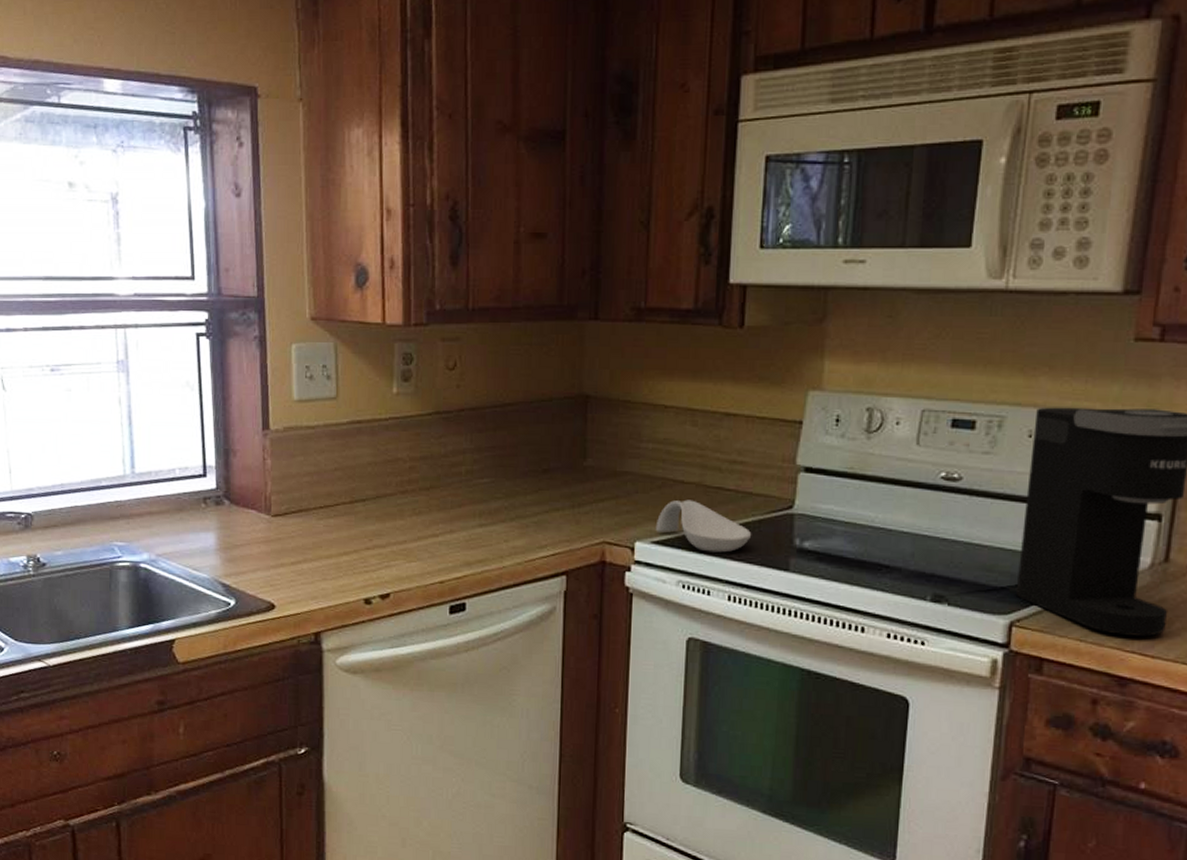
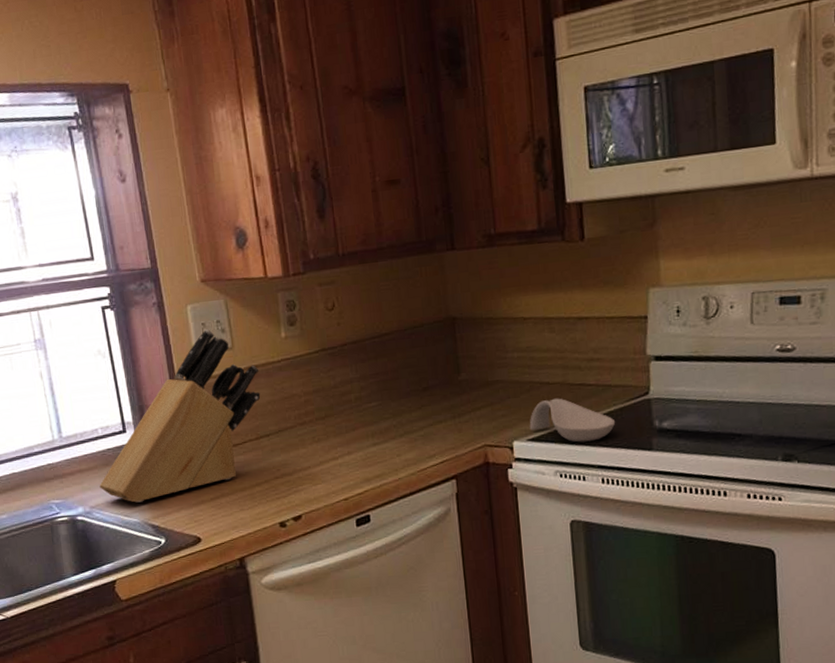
knife block: none [169,372,363,557] -> present [99,328,261,503]

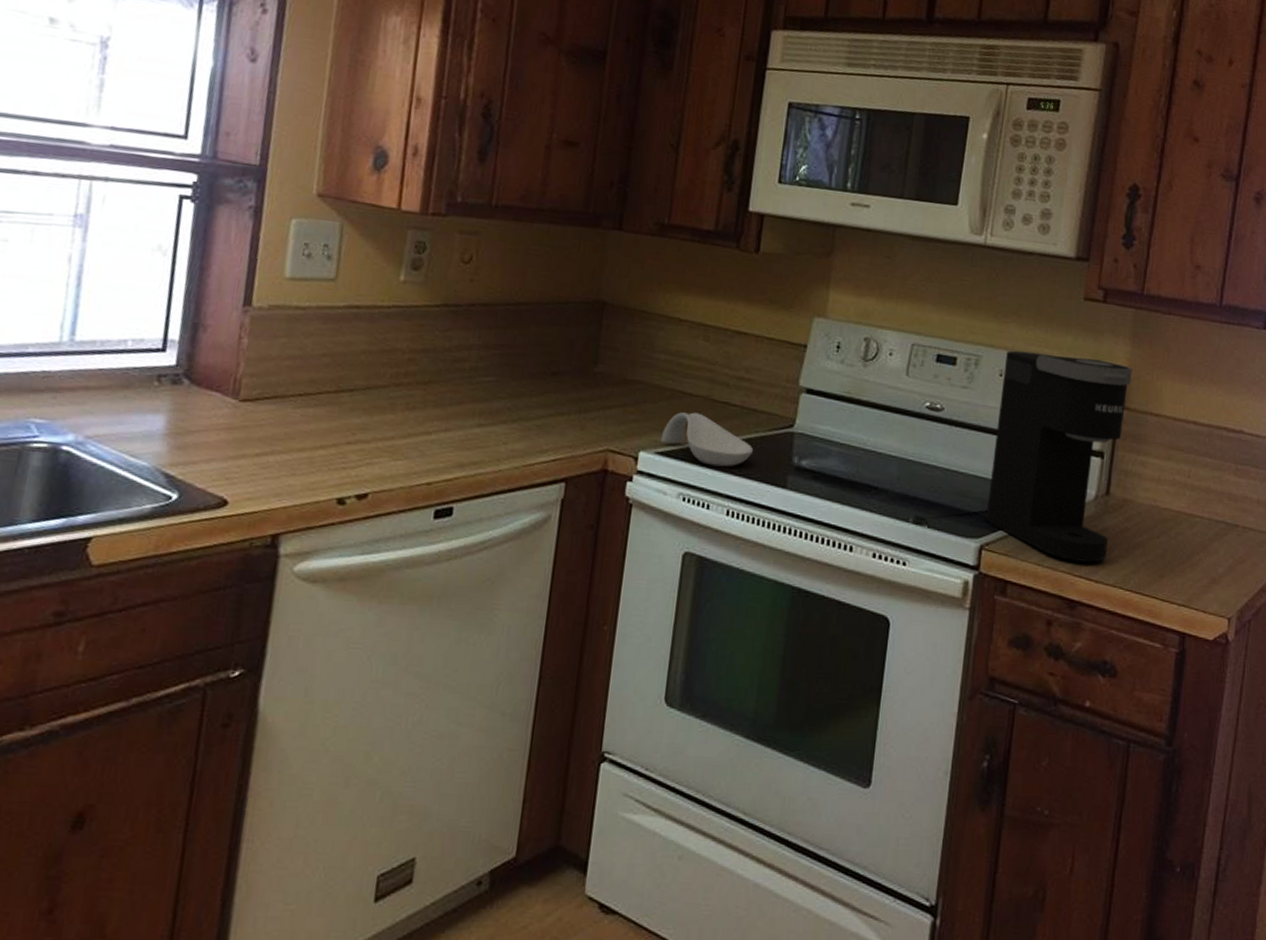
knife block: present [99,328,261,503] -> none [107,250,362,443]

